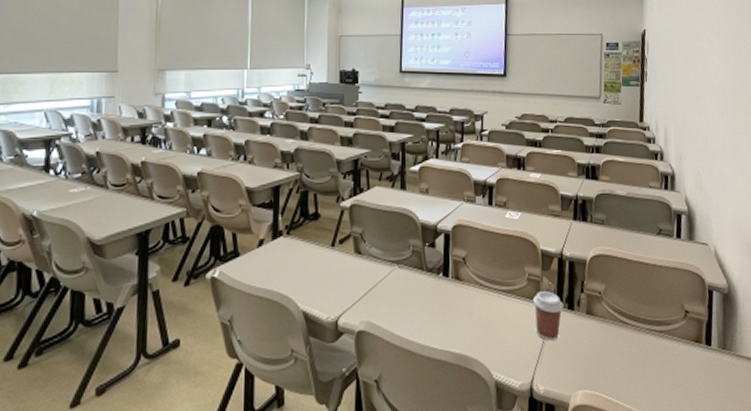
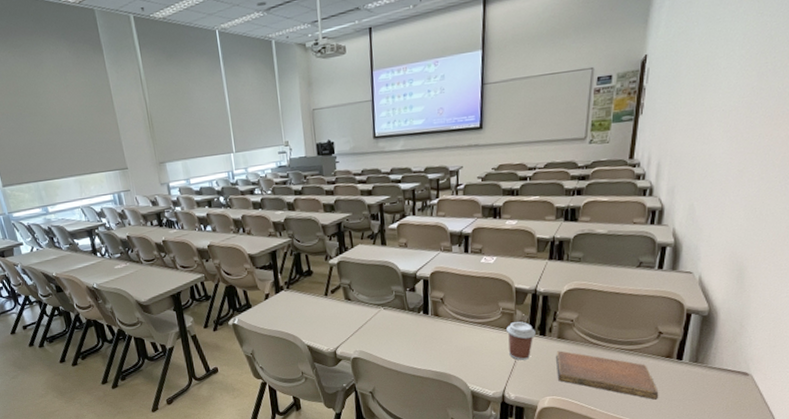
notebook: none [586,330,694,396] -> present [556,351,659,400]

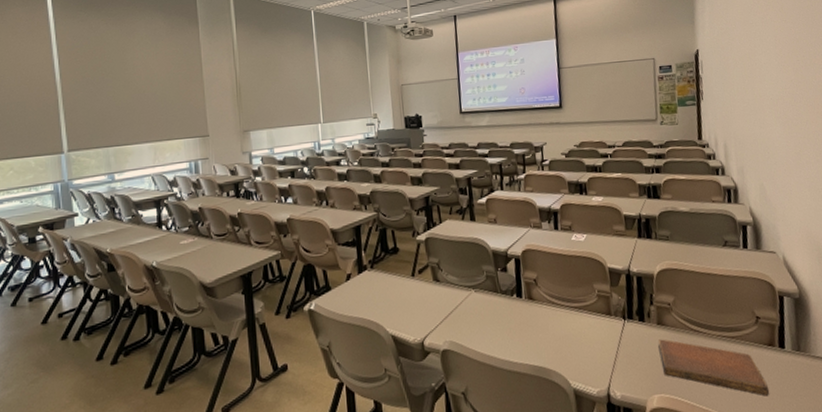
coffee cup: present [507,321,536,361] -> none [604,305,635,351]

